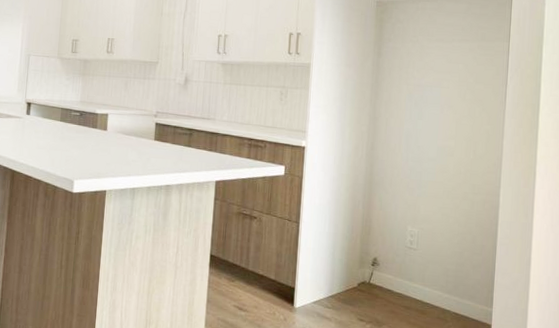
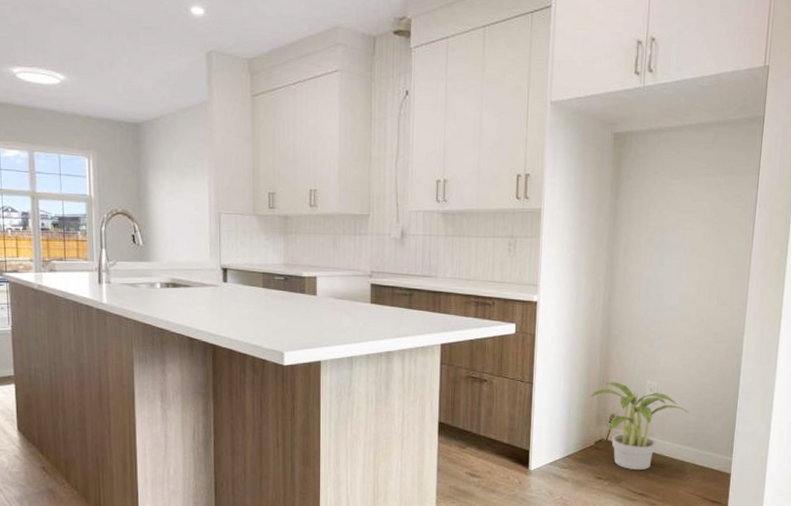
potted plant: none [353,226,448,316] -> present [590,382,689,471]

